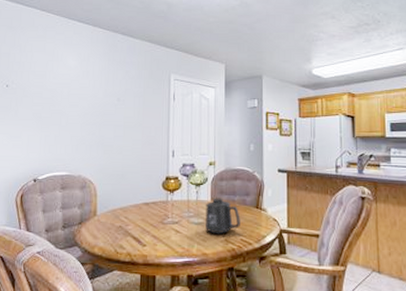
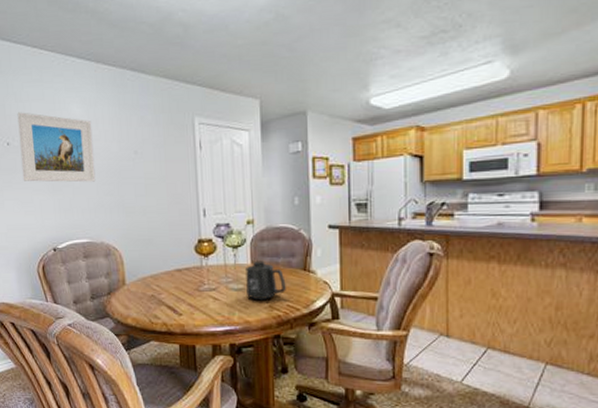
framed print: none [15,60,84,122] -> present [17,112,96,182]

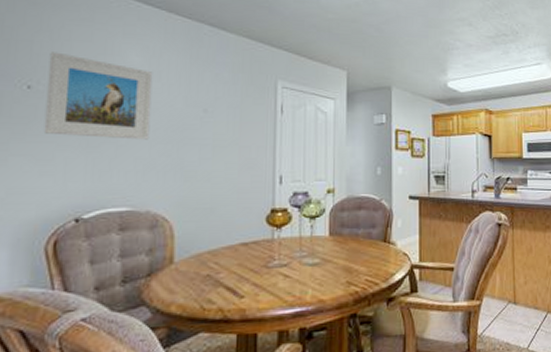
mug: present [246,260,286,301] -> none [322,232,365,276]

